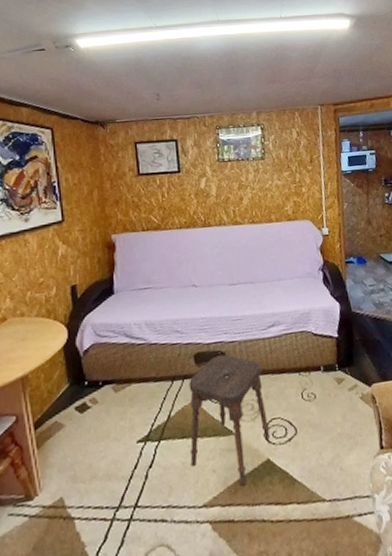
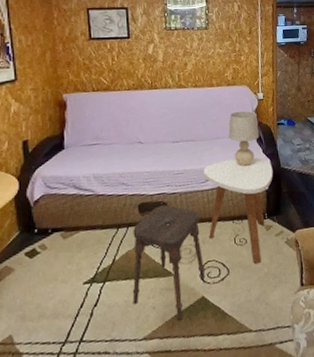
side table: none [263,300,344,424] -> present [203,157,274,265]
table lamp: none [290,248,326,311] -> present [228,111,260,166]

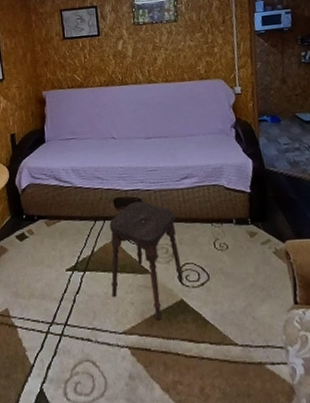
side table: present [203,157,274,265] -> none [177,156,256,273]
table lamp: present [228,111,260,166] -> none [203,106,239,166]

